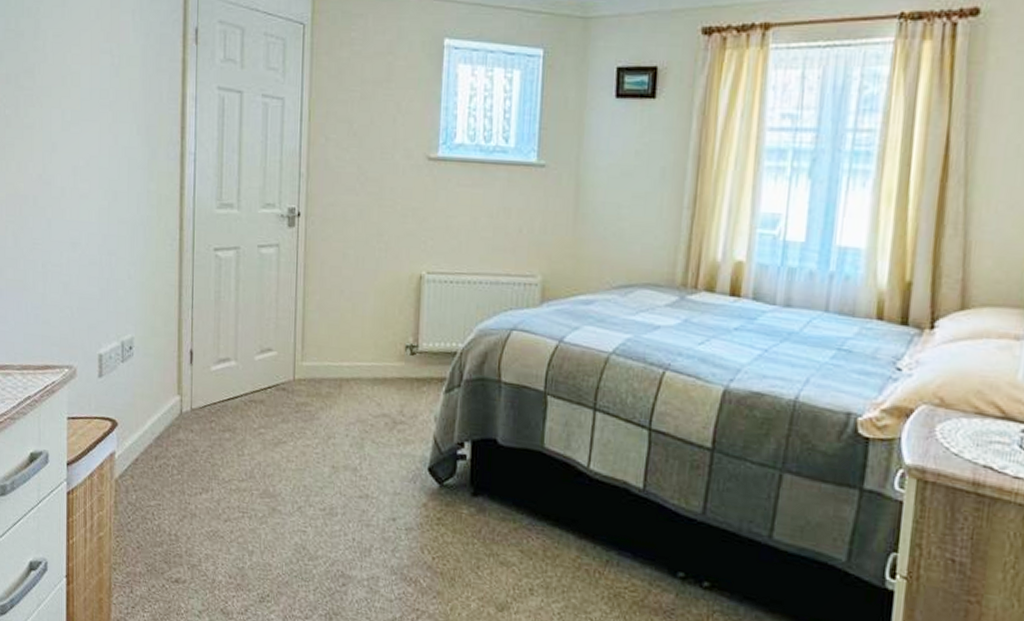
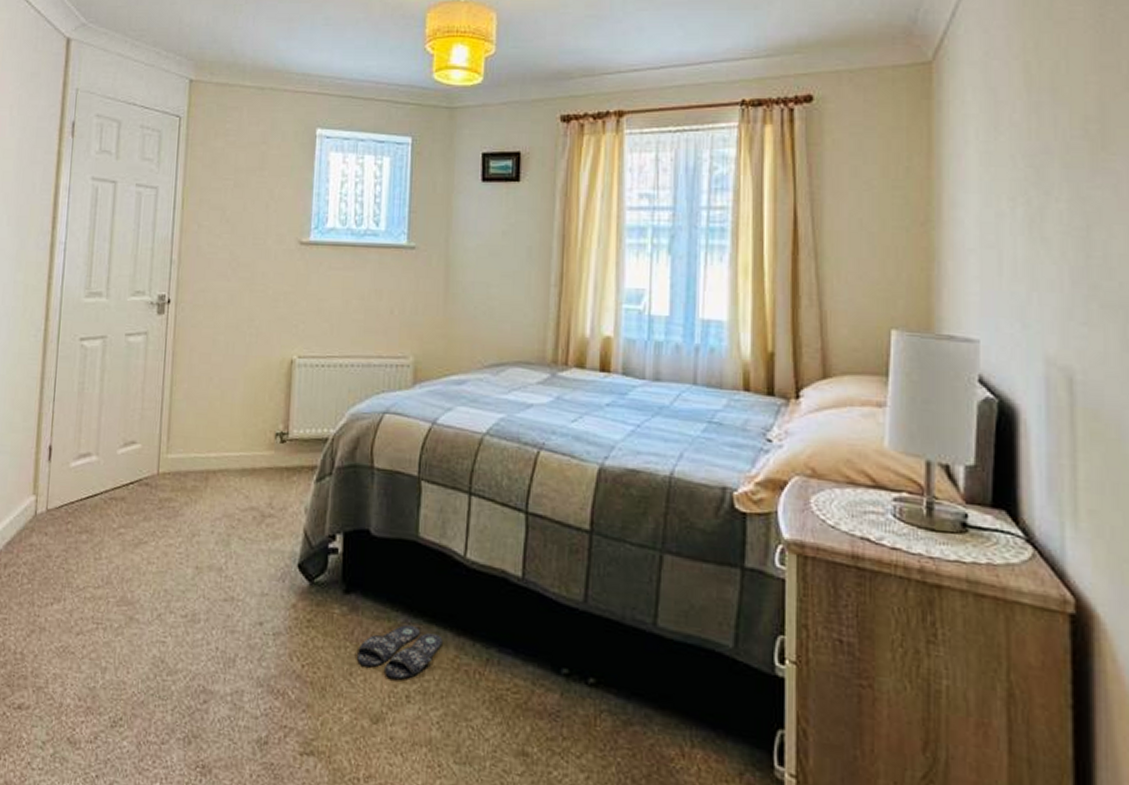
slippers: none [484,526,565,575] -> present [357,624,443,680]

